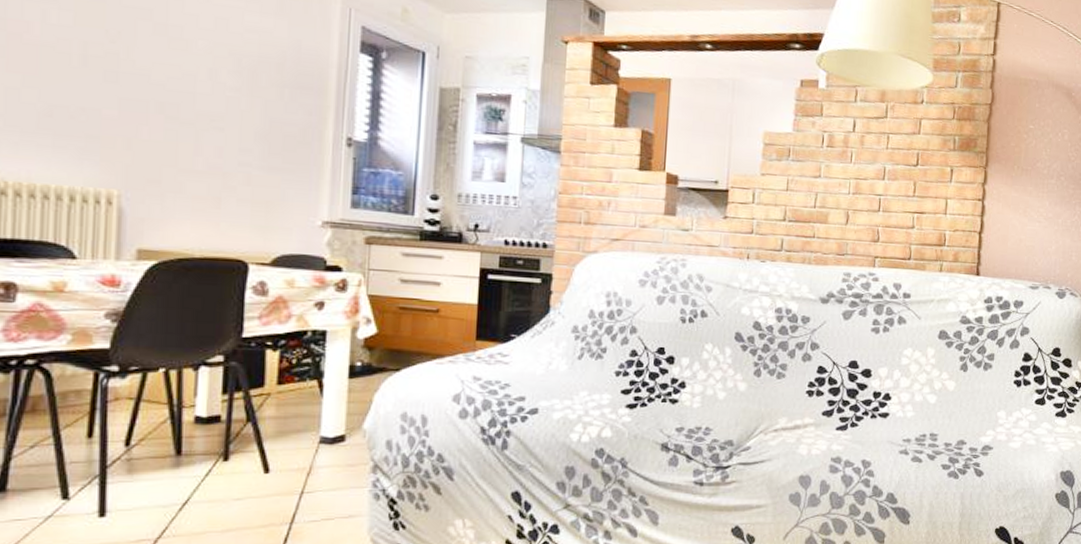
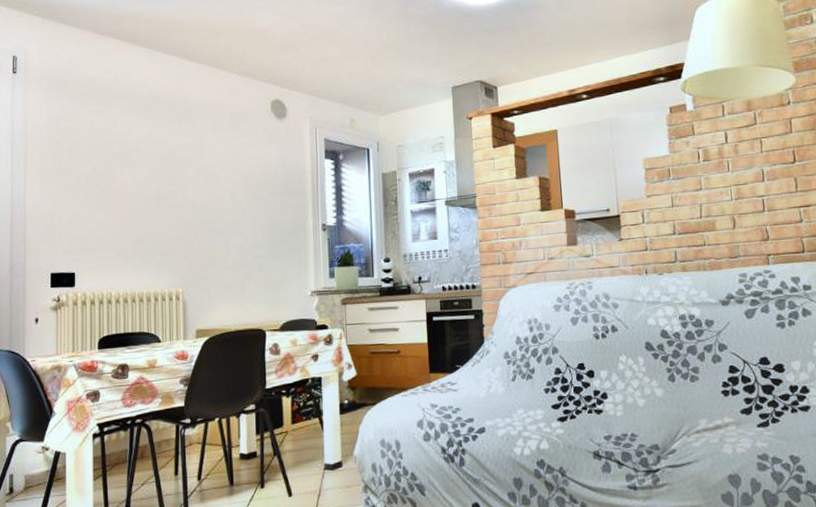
planter: none [353,173,395,231] -> present [331,248,361,293]

